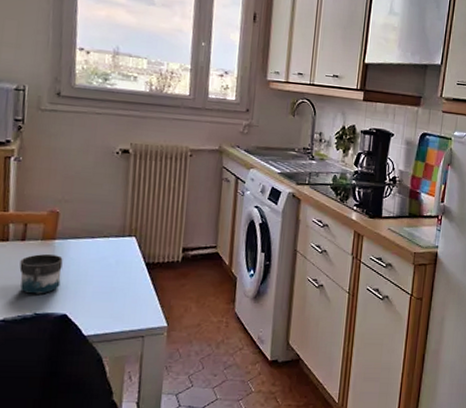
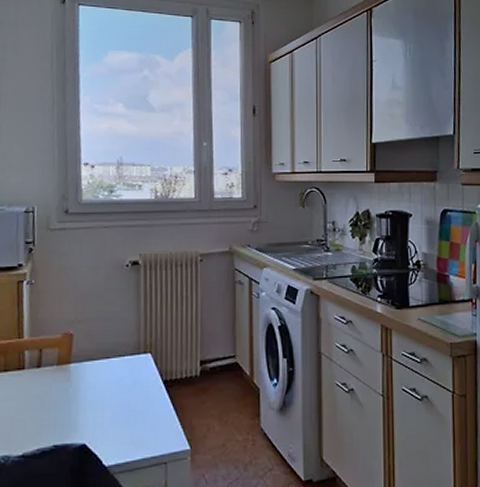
mug: present [19,253,63,294] -> none [36,379,79,425]

